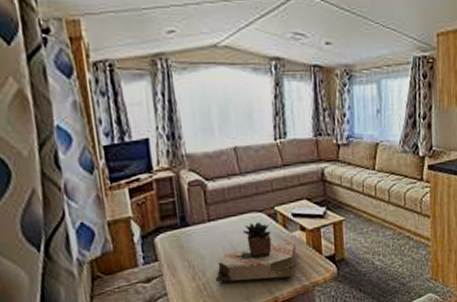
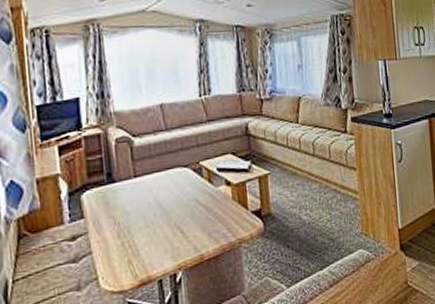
succulent plant: present [216,222,297,283] -> none [141,177,222,240]

